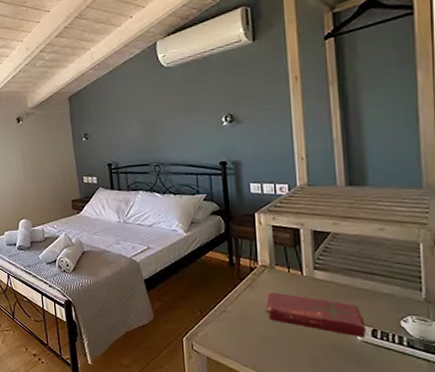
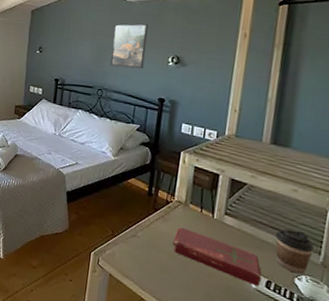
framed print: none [157,86,198,138] -> present [109,23,148,69]
coffee cup: none [370,270,414,316] -> present [275,229,314,274]

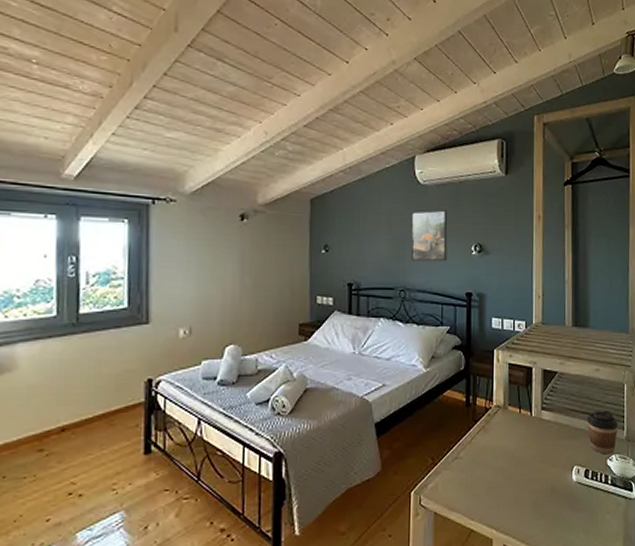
book: present [172,227,262,286] -> none [496,434,580,479]

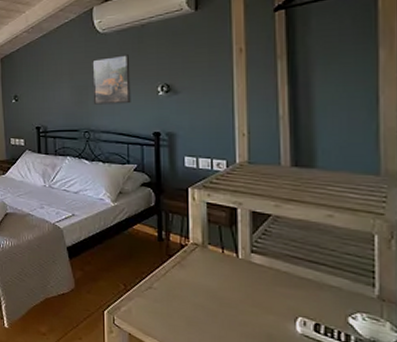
coffee cup: present [586,409,618,455] -> none [315,261,365,312]

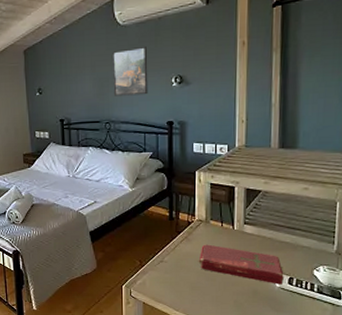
book: none [195,272,307,331] -> present [198,244,284,285]

